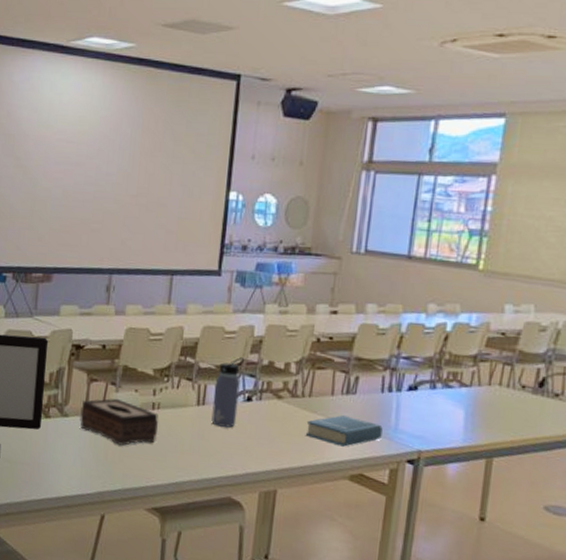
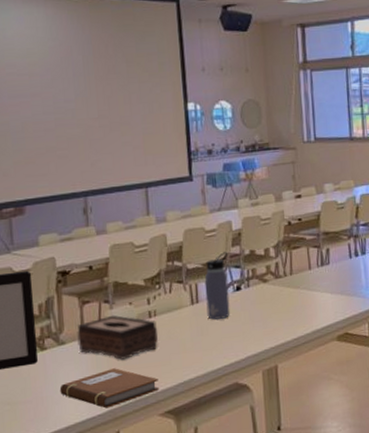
notebook: none [56,451,151,490] -> present [59,368,159,409]
hardback book: present [305,415,383,447] -> none [292,285,357,313]

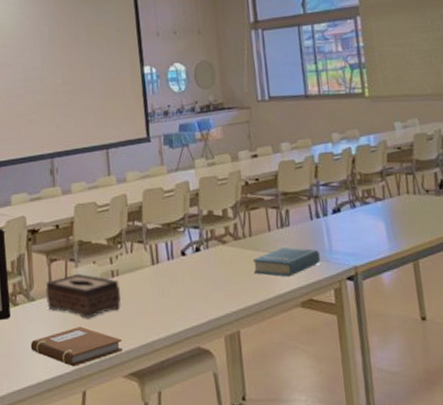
water bottle: present [204,252,231,321] -> none [164,212,191,282]
hardback book: none [292,285,357,313] -> present [252,247,320,277]

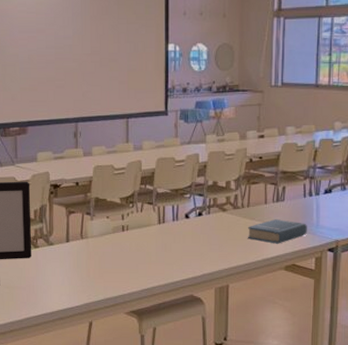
notebook: present [30,326,123,367] -> none [47,270,126,302]
tissue box: present [45,273,121,318] -> none [63,225,129,263]

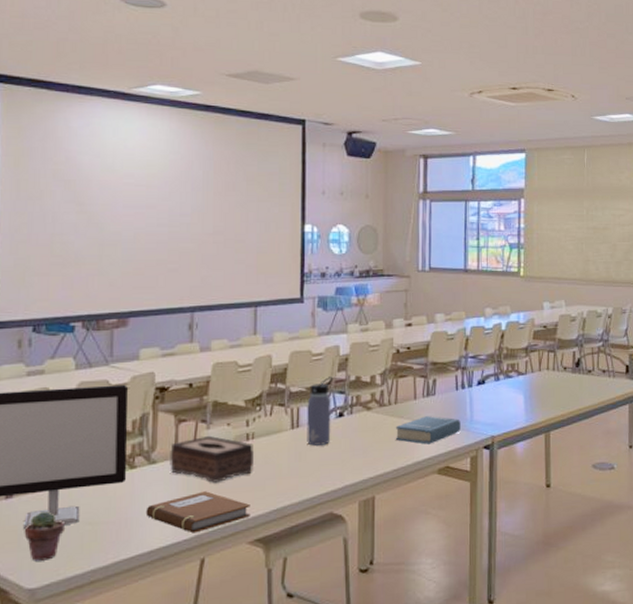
notebook: none [47,270,126,302] -> present [145,491,250,533]
tissue box: none [63,225,129,263] -> present [170,435,255,483]
water bottle: none [171,181,194,240] -> present [307,377,334,447]

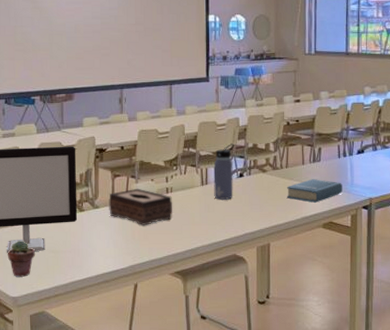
notebook: present [145,491,250,533] -> none [92,232,171,264]

